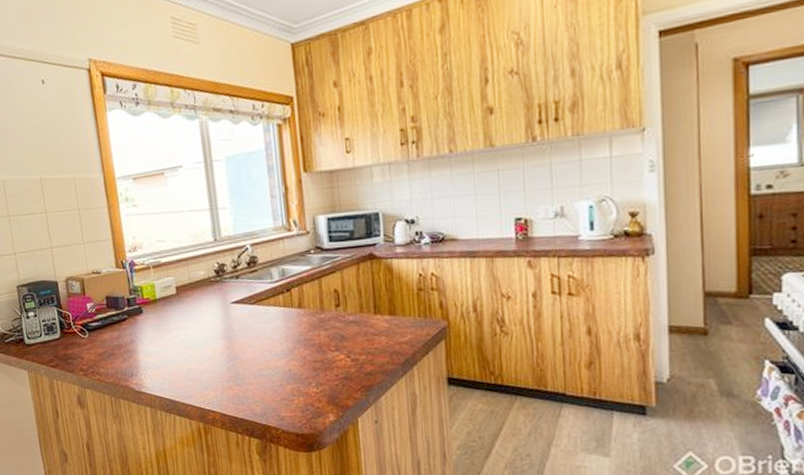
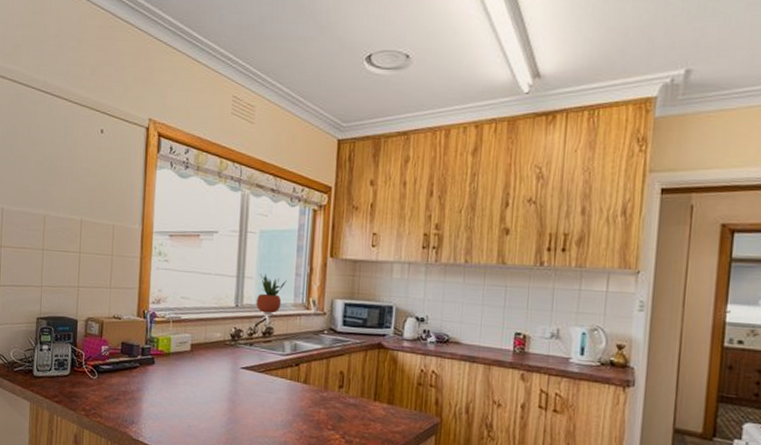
potted plant: none [233,201,263,243] -> present [256,273,287,315]

